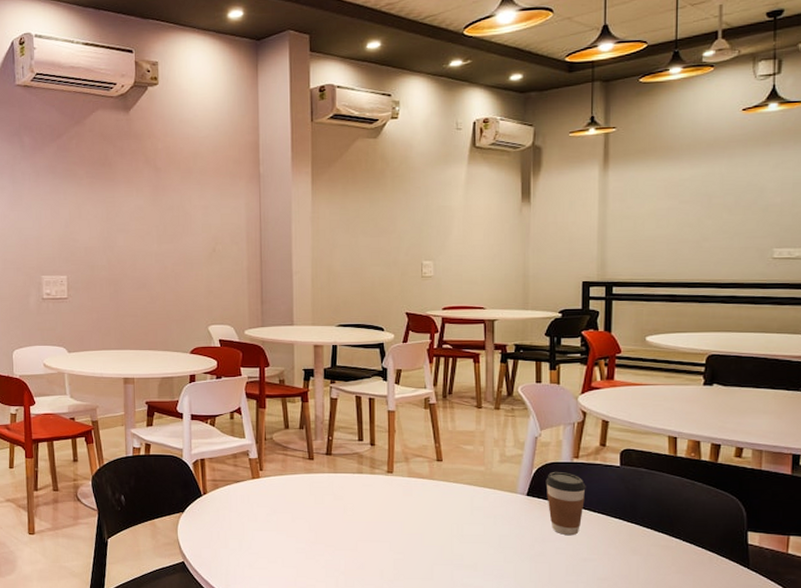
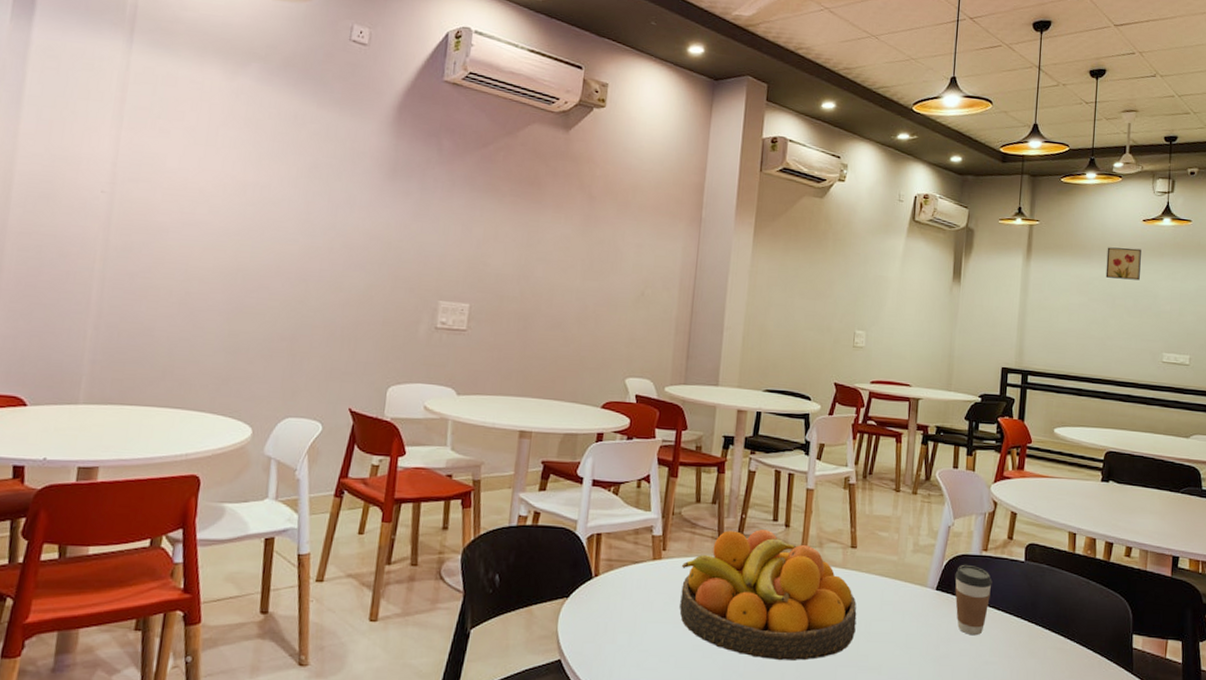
fruit bowl: none [278,449,448,560] -> present [679,529,857,661]
wall art: none [699,141,742,177] -> present [1105,247,1141,281]

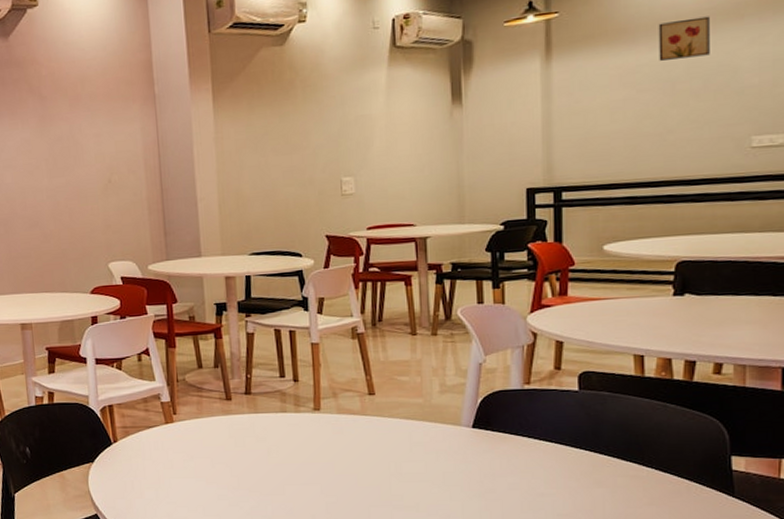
fruit bowl: present [679,529,857,661] -> none [194,386,385,504]
coffee cup: present [955,564,993,636] -> none [493,399,540,470]

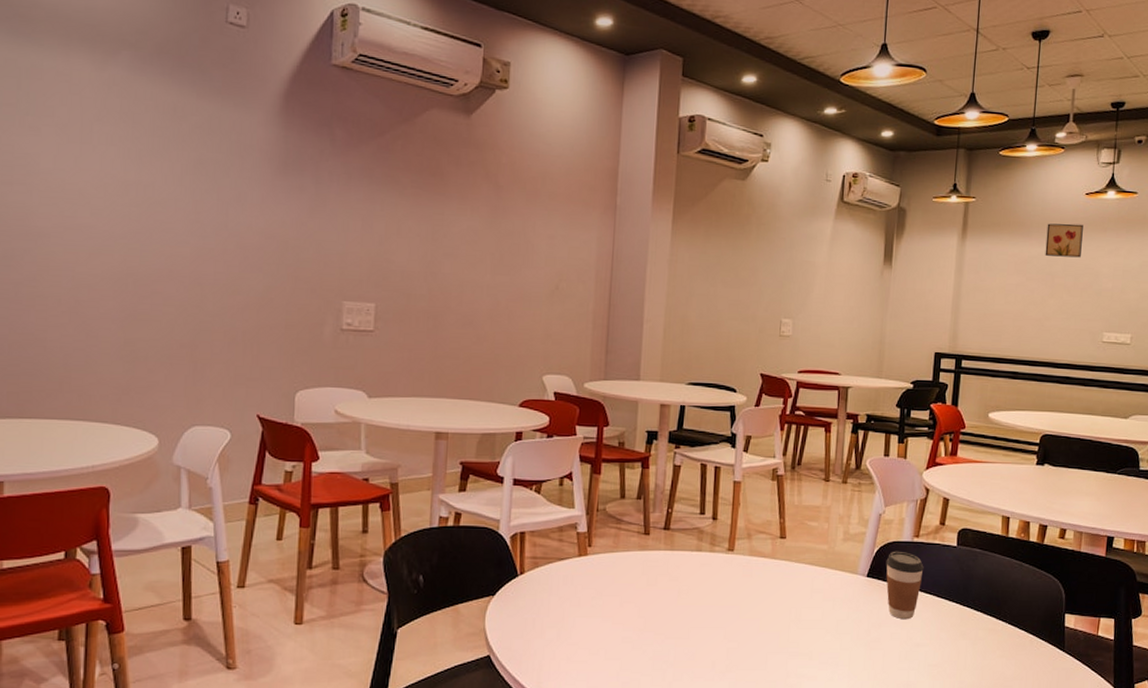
coffee cup: none [493,399,540,470] -> present [886,551,924,620]

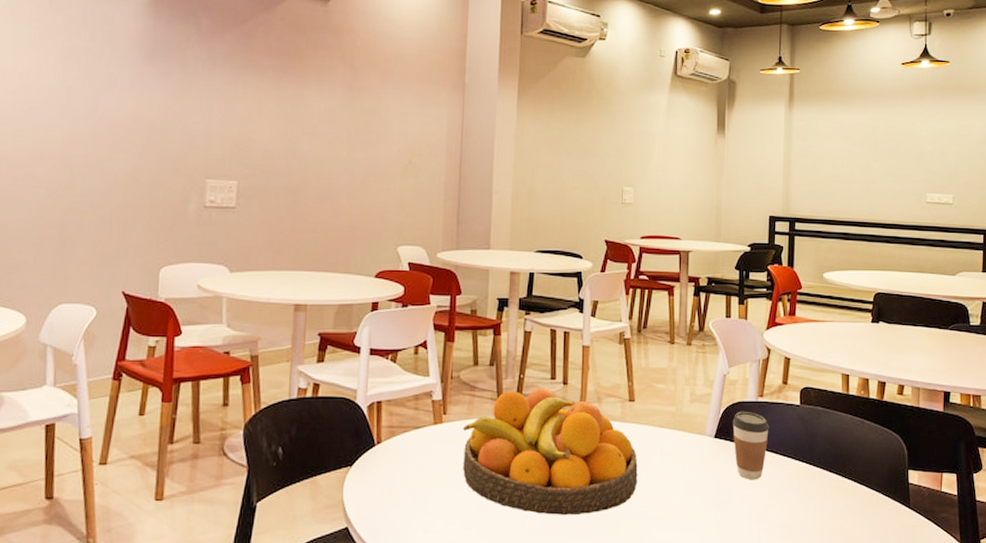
fruit bowl: none [607,523,787,649] -> present [462,388,638,515]
wall art: present [1045,223,1083,258] -> none [867,91,901,123]

